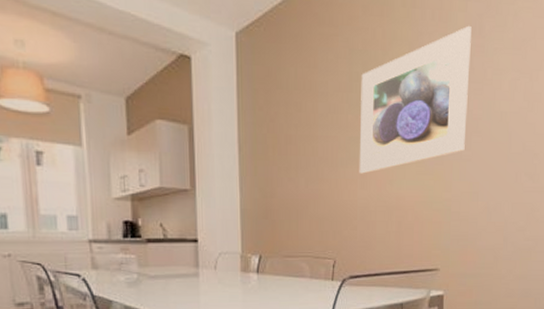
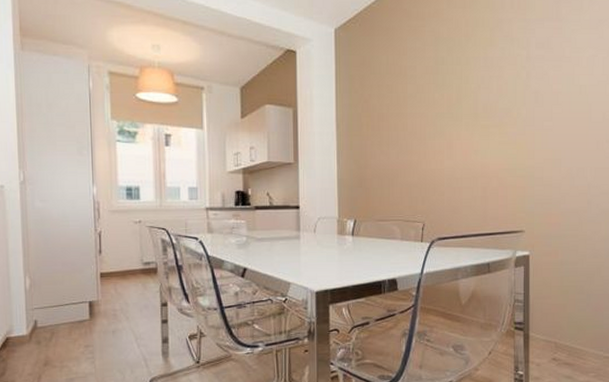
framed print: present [359,25,472,174] -> none [445,11,549,145]

